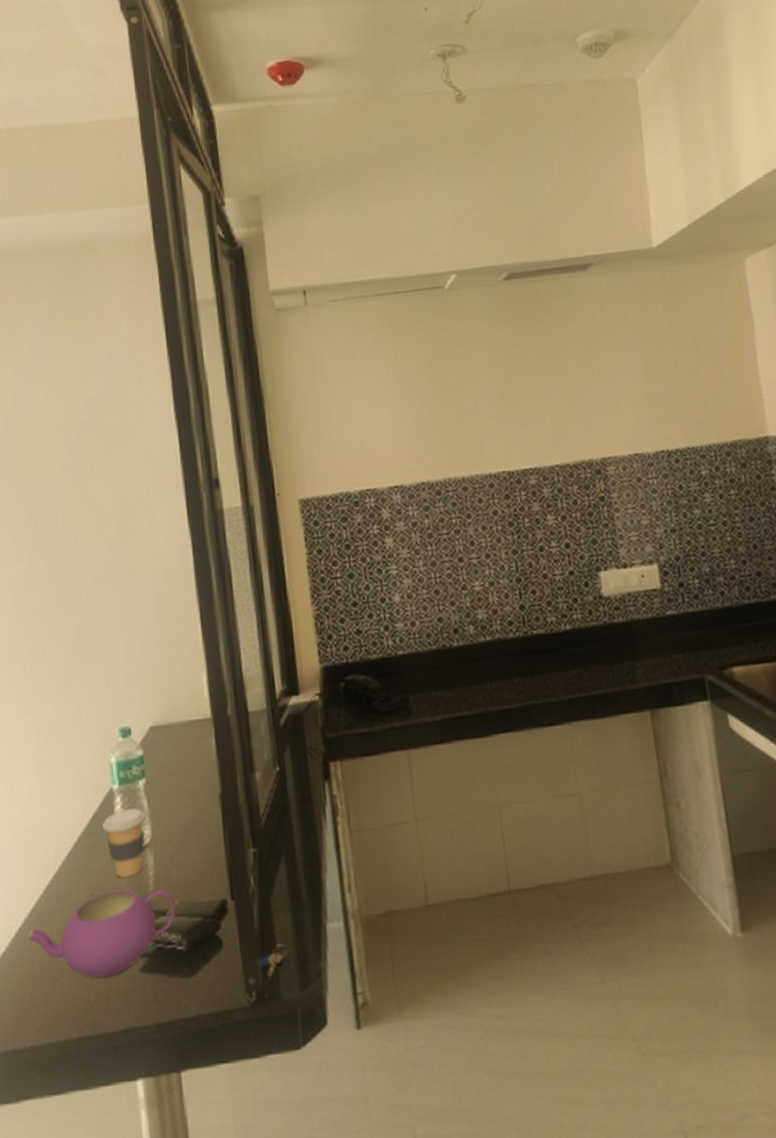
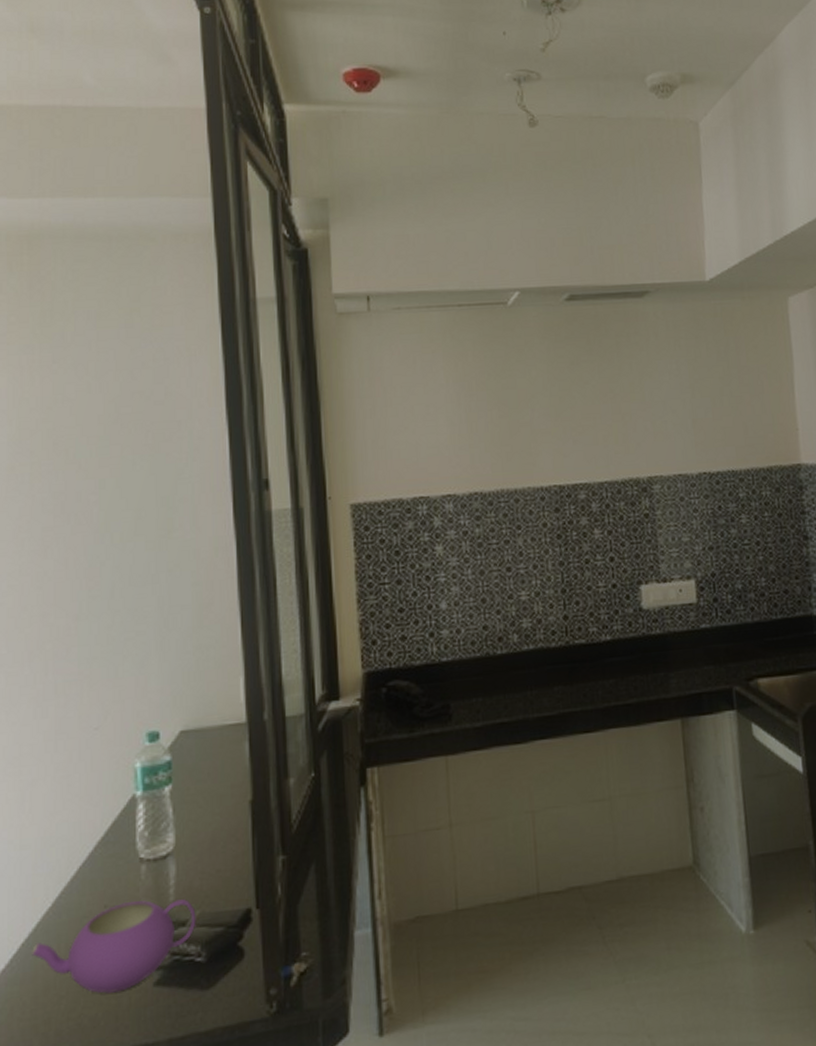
coffee cup: present [102,808,145,878] -> none [122,815,169,888]

